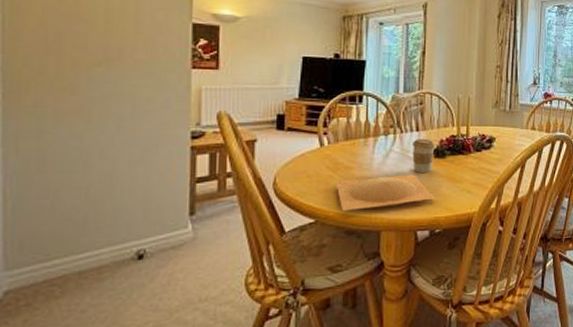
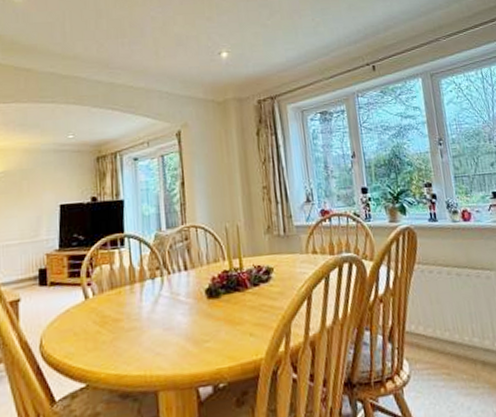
plate: present [336,174,435,211] -> none [104,320,214,371]
coffee cup: present [412,138,435,173] -> none [182,277,207,318]

